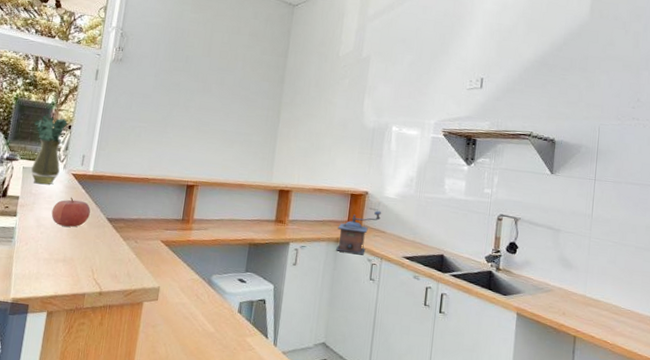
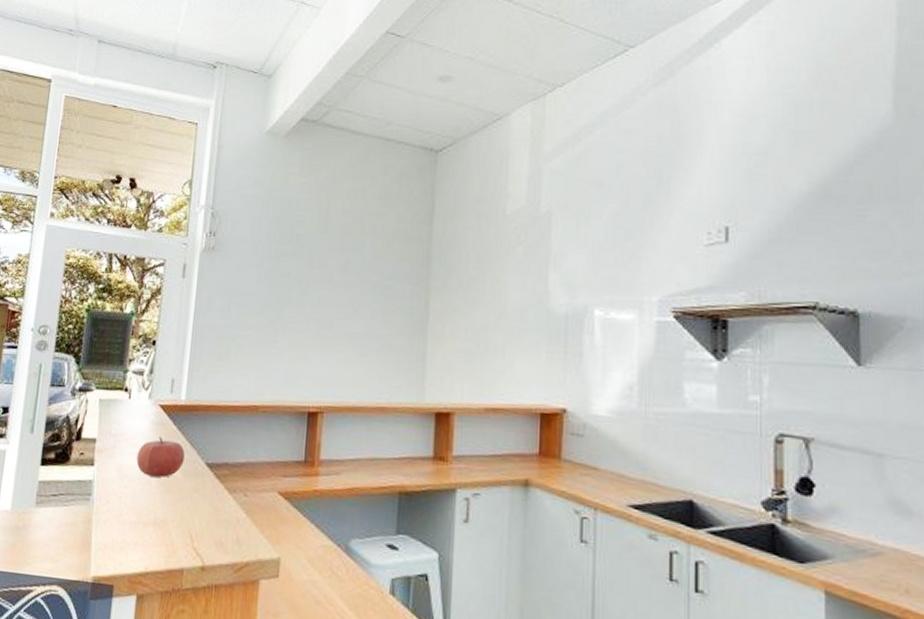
vase: present [31,112,68,184] -> none [109,325,152,421]
coffee grinder: present [336,210,381,255] -> none [525,436,589,505]

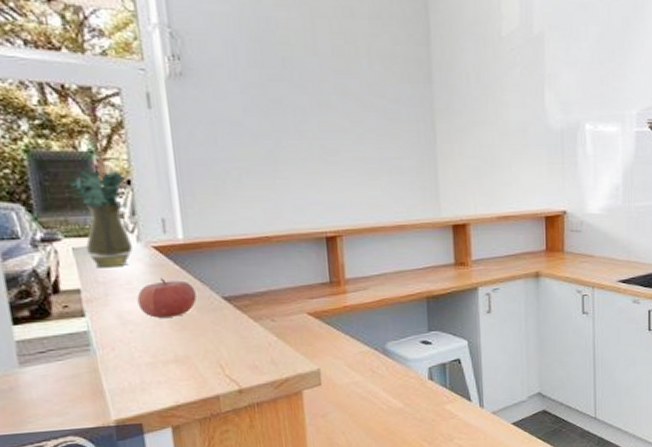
vase: none [109,325,152,421] -> present [69,165,133,268]

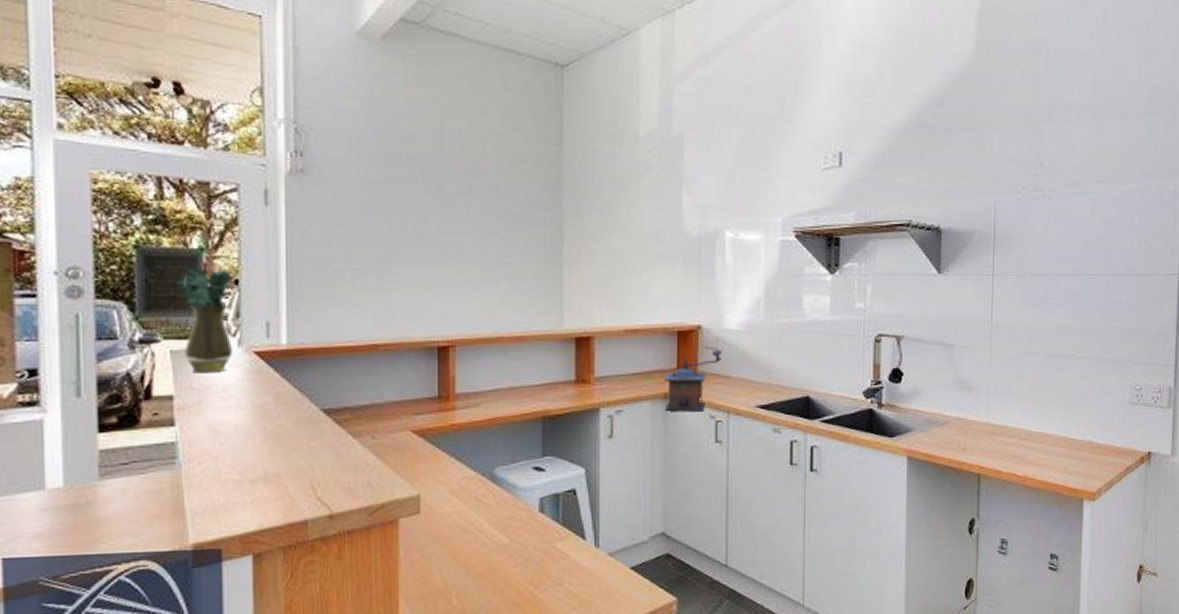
fruit: present [137,278,197,318] -> none [231,386,294,430]
coffee grinder: none [535,231,586,289] -> present [664,349,722,412]

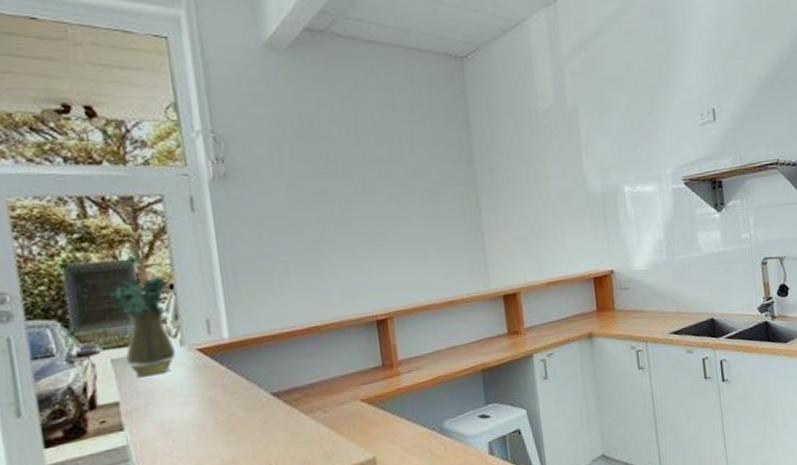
coffee grinder: present [664,349,722,412] -> none [587,288,635,348]

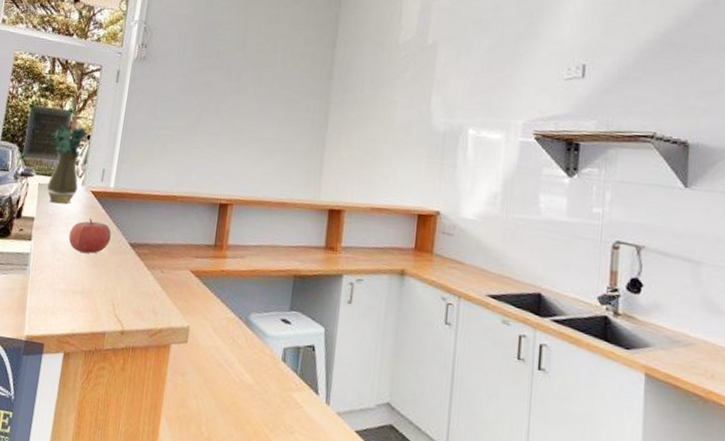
fruit: none [180,380,244,424] -> present [68,218,111,254]

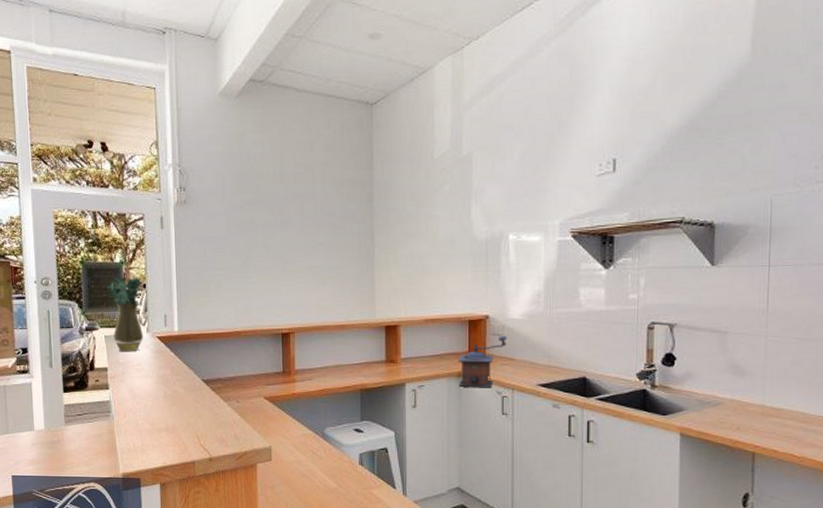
fruit: present [68,218,111,254] -> none [144,362,184,394]
coffee grinder: none [401,235,457,292] -> present [458,335,507,388]

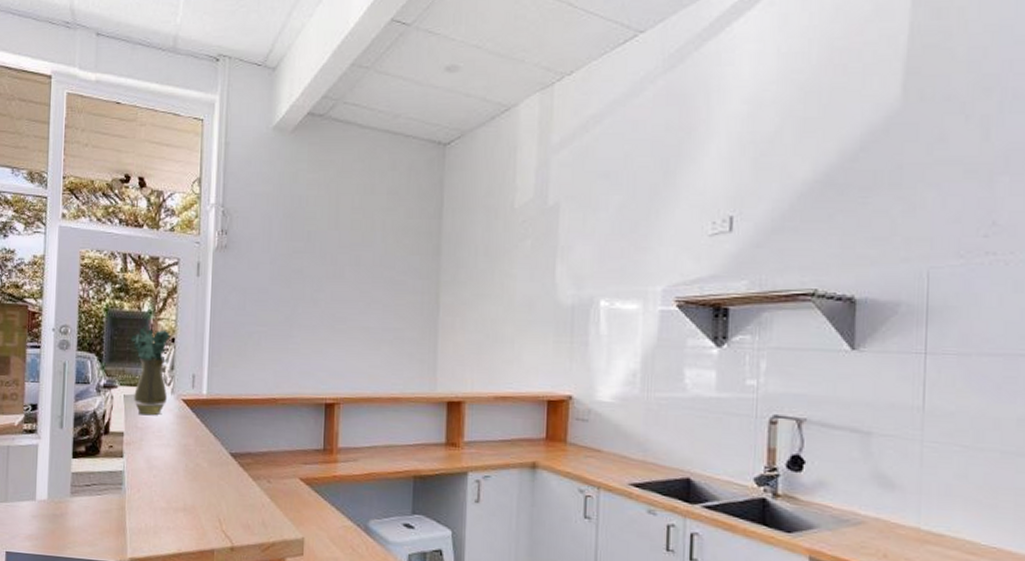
coffee grinder: present [458,335,507,388] -> none [533,421,593,485]

